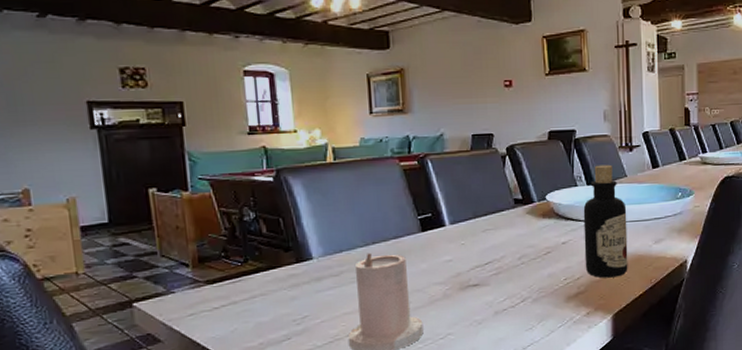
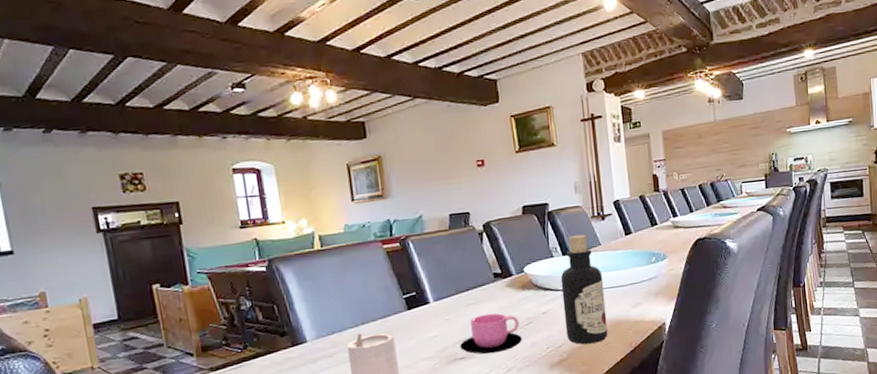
cup: none [474,240,539,283] -> present [460,313,522,354]

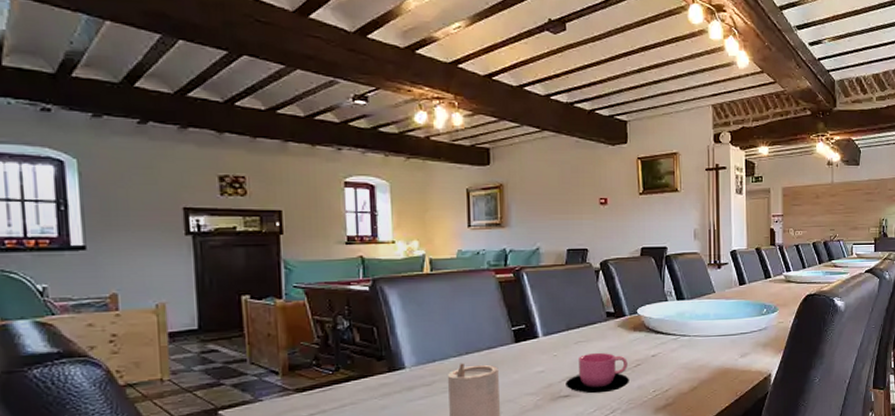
bottle: present [560,234,608,345] -> none [673,281,715,391]

